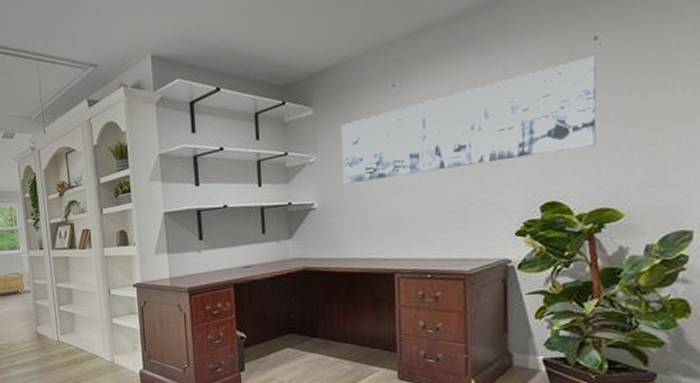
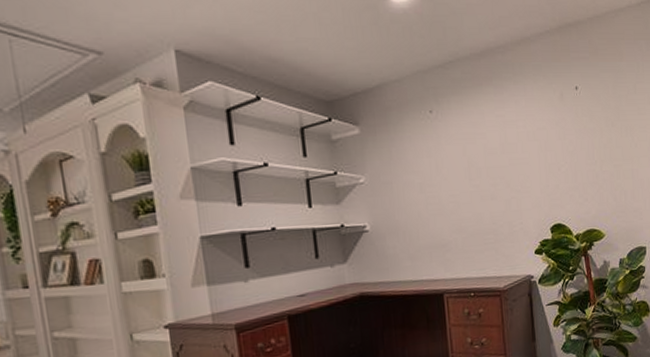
wall art: present [341,56,597,184] -> none [386,102,583,206]

